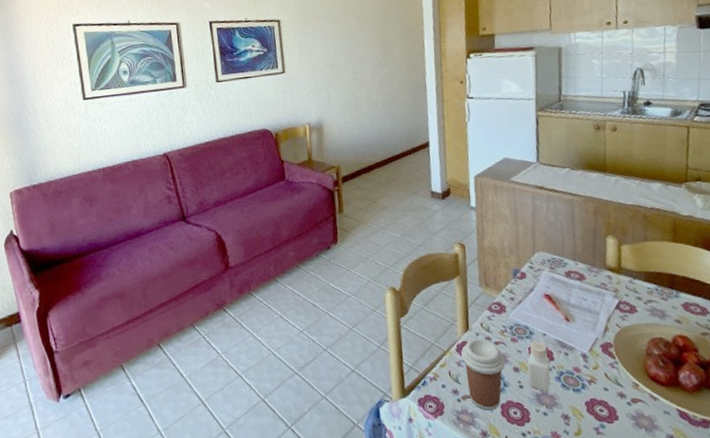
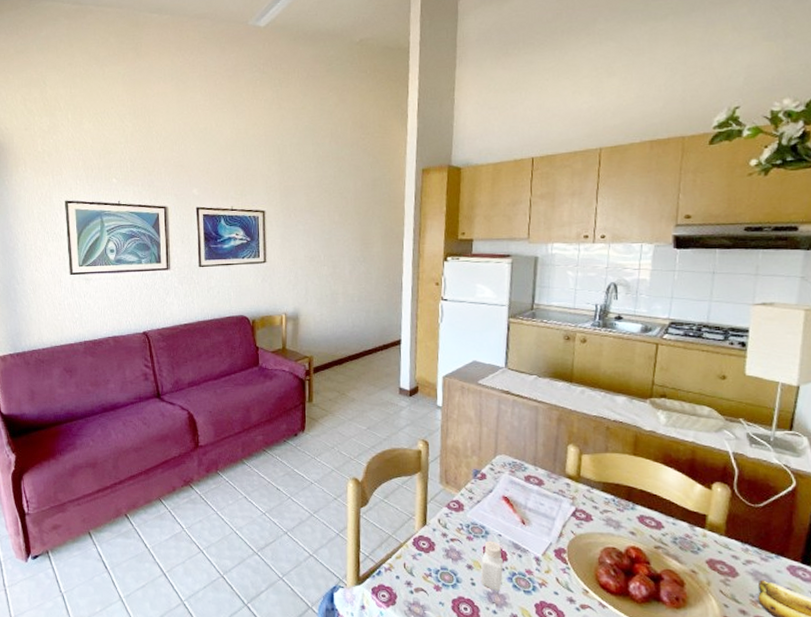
coffee cup: present [461,338,506,411] -> none [417,533,460,604]

